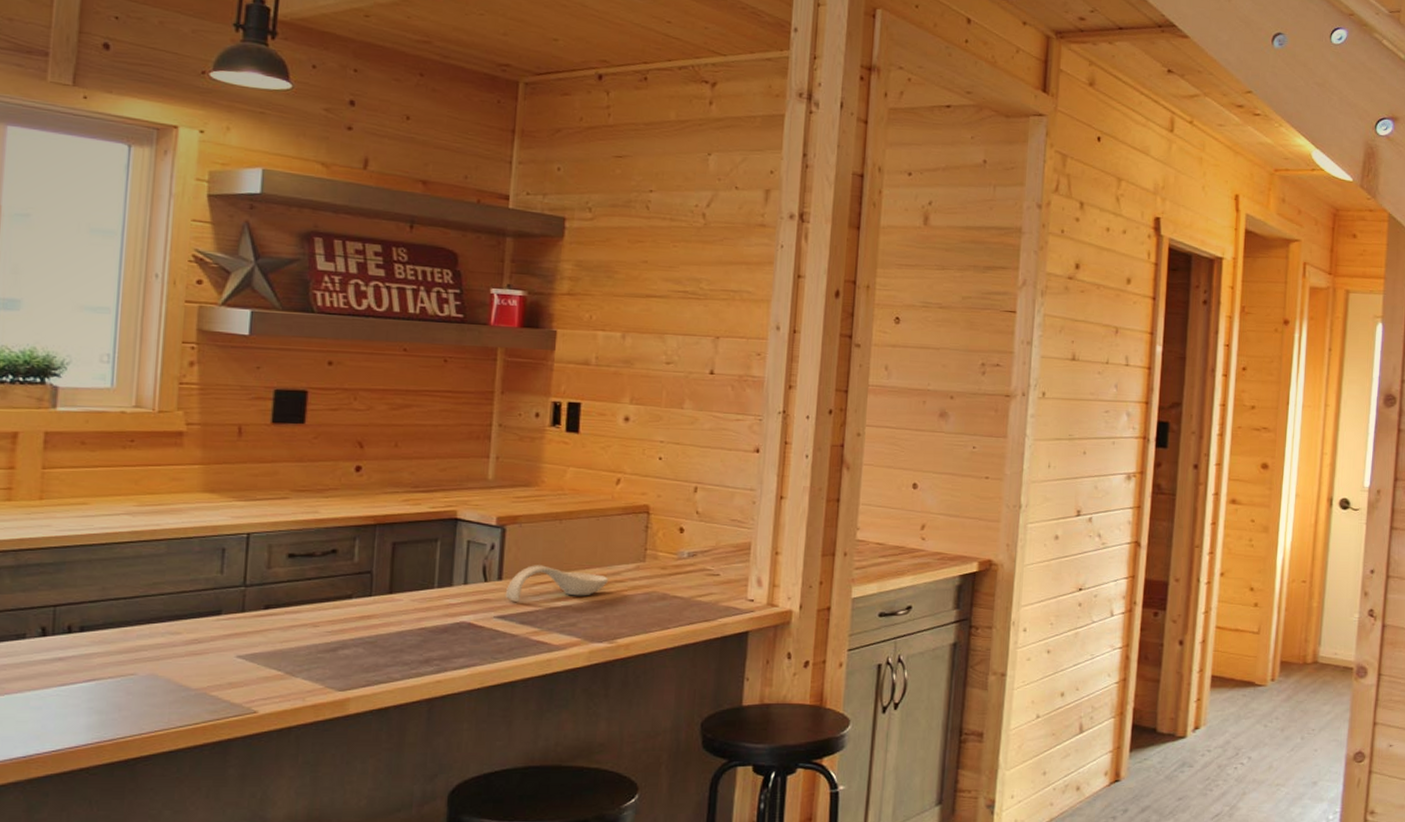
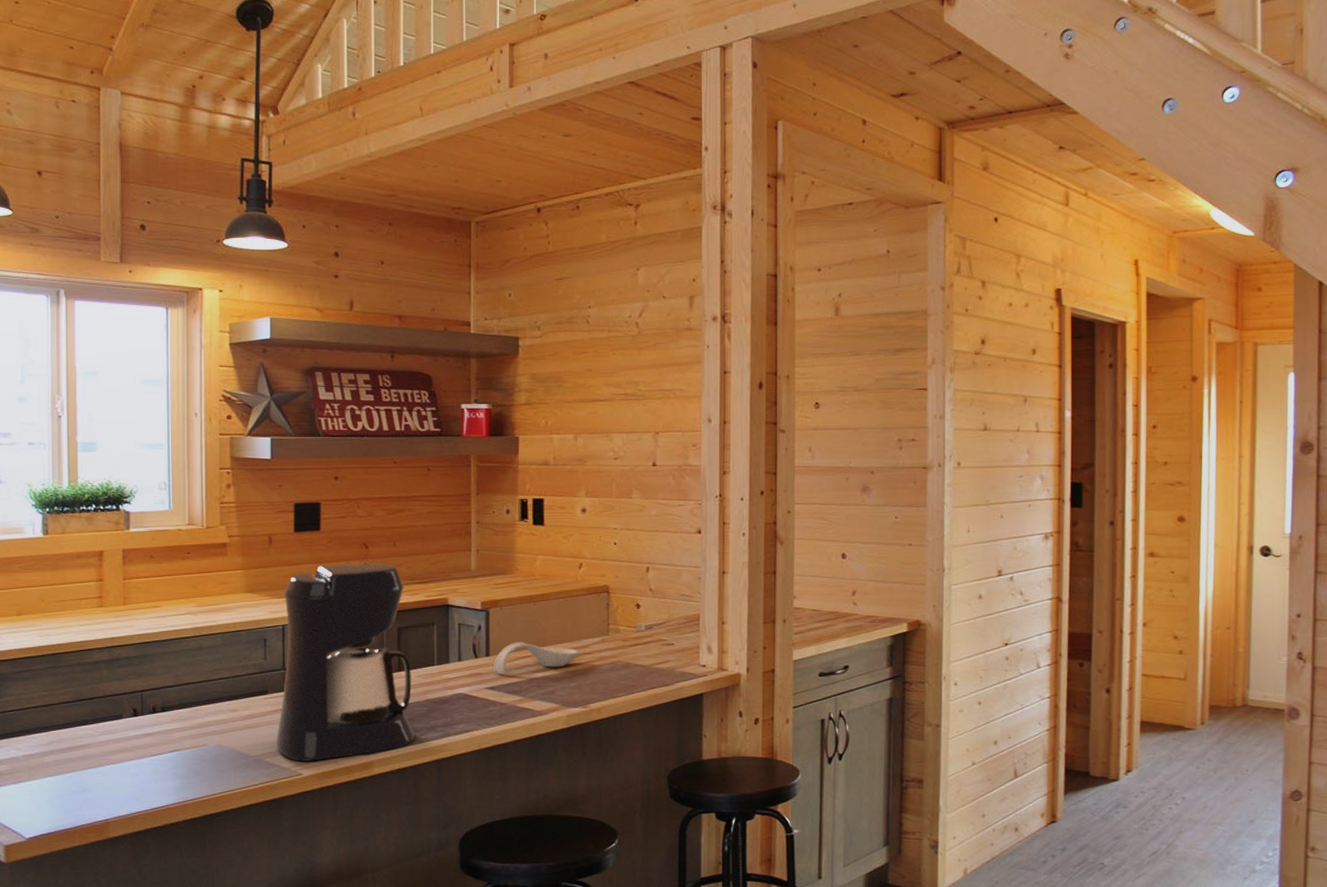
coffee maker: none [227,464,405,697] -> present [276,563,415,762]

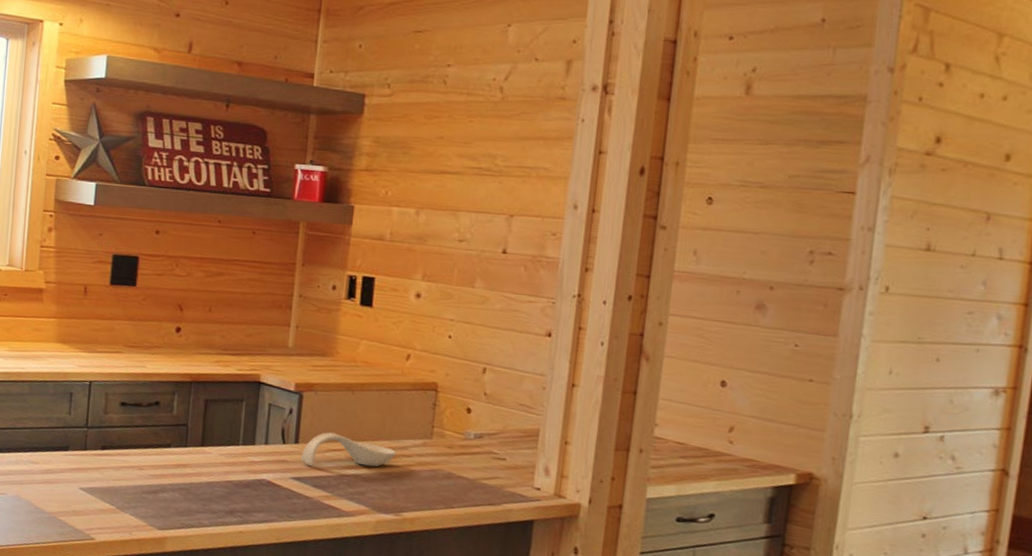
coffee maker: present [276,563,415,762] -> none [72,323,216,529]

